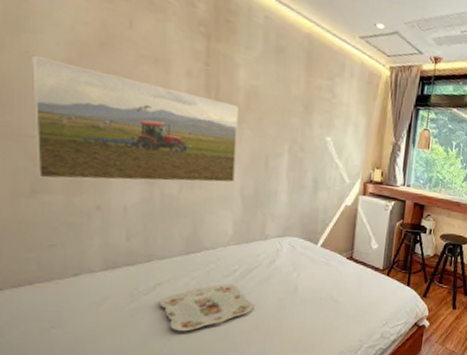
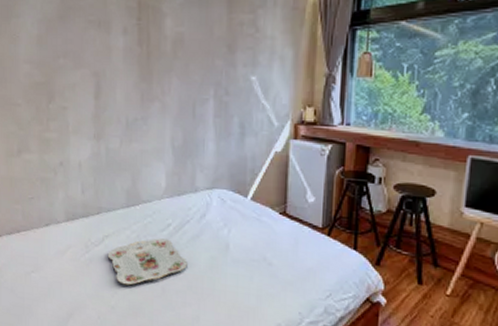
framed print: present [32,56,239,183] -> none [17,37,167,140]

